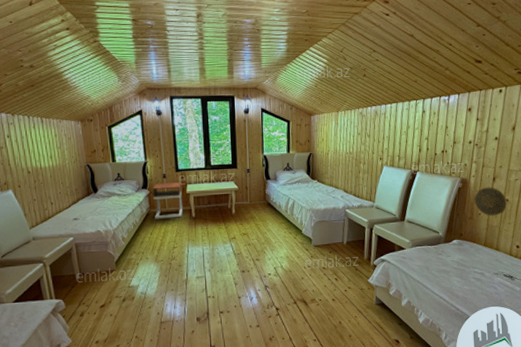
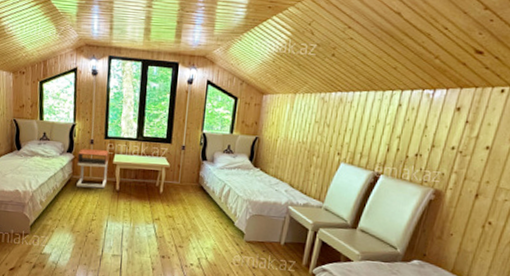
decorative plate: present [474,187,507,216] -> none [447,204,490,240]

